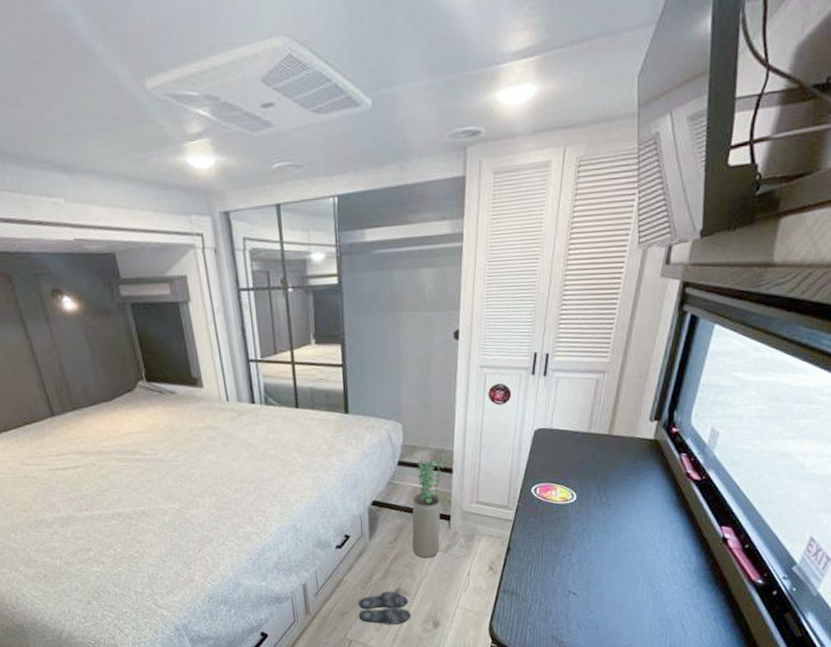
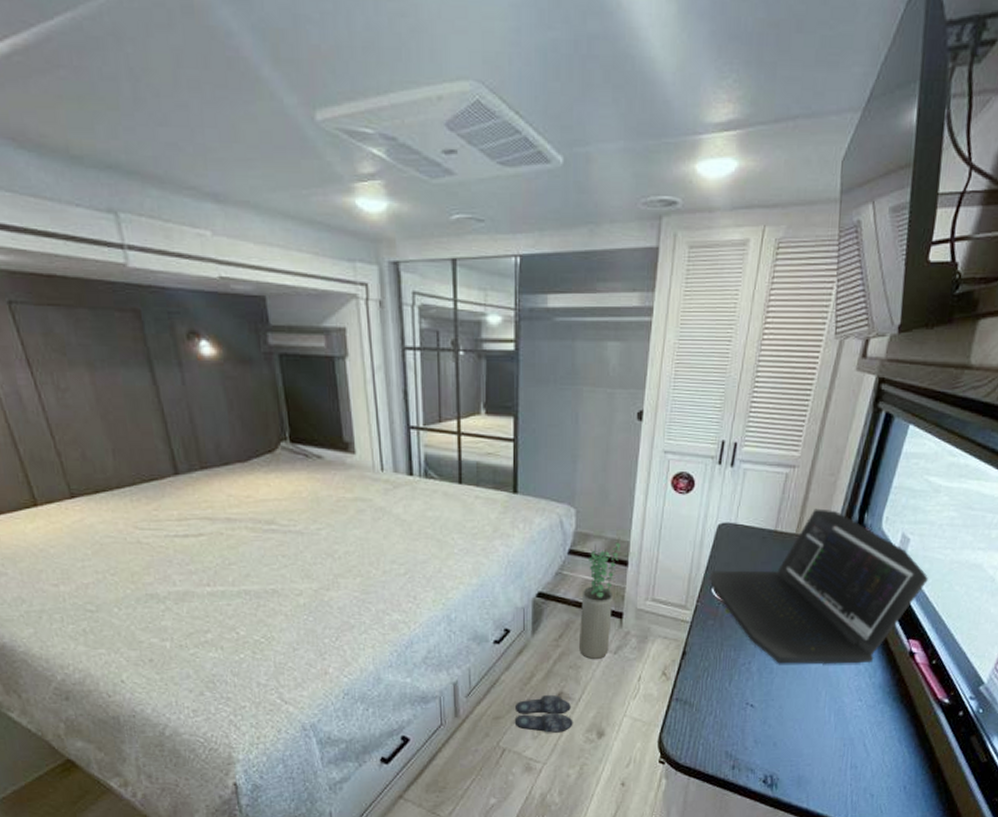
laptop: none [530,409,738,555] -> present [710,508,928,665]

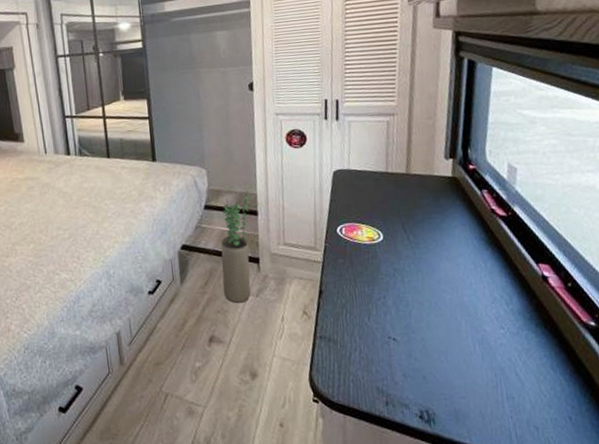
slippers: present [516,695,573,733] -> none [173,339,227,376]
laptop: present [710,508,928,665] -> none [333,148,544,296]

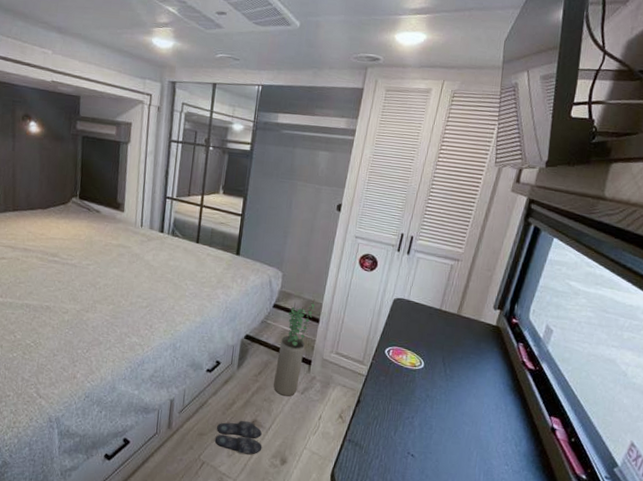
slippers: none [173,339,227,376] -> present [215,421,262,455]

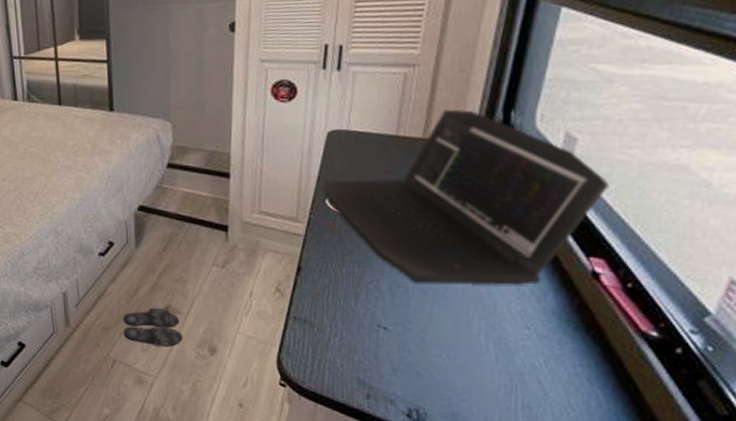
vase: present [274,299,315,397] -> none [183,149,221,273]
laptop: none [385,295,568,433] -> present [323,109,609,285]

